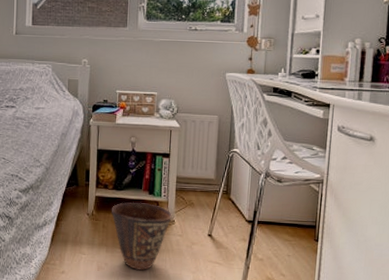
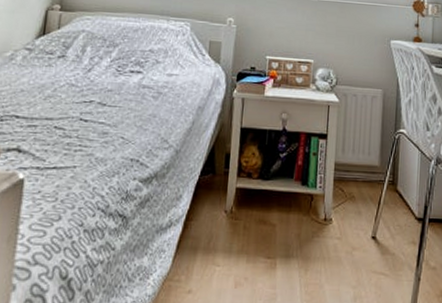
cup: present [112,202,172,271] -> none [255,195,329,287]

